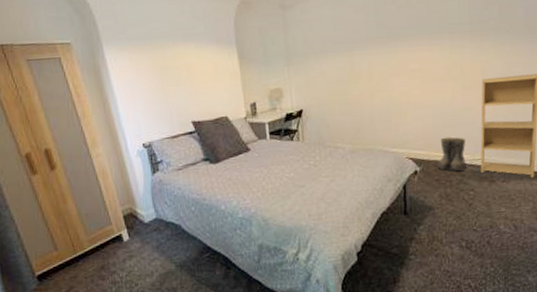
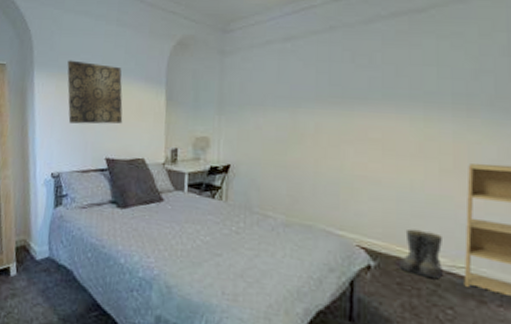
wall art: none [136,30,202,94] -> present [67,60,123,124]

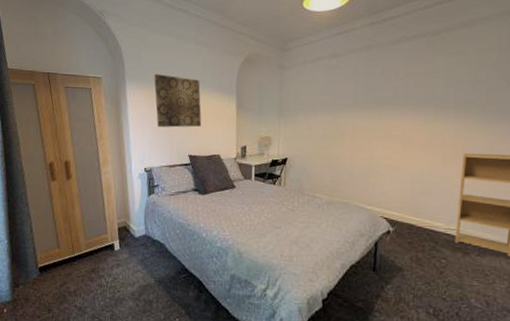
boots: present [400,228,443,278] -> none [411,203,441,238]

